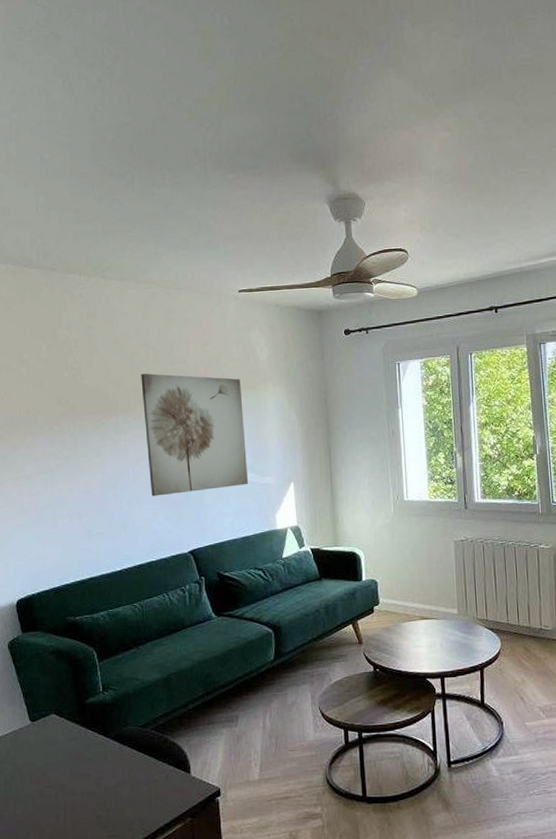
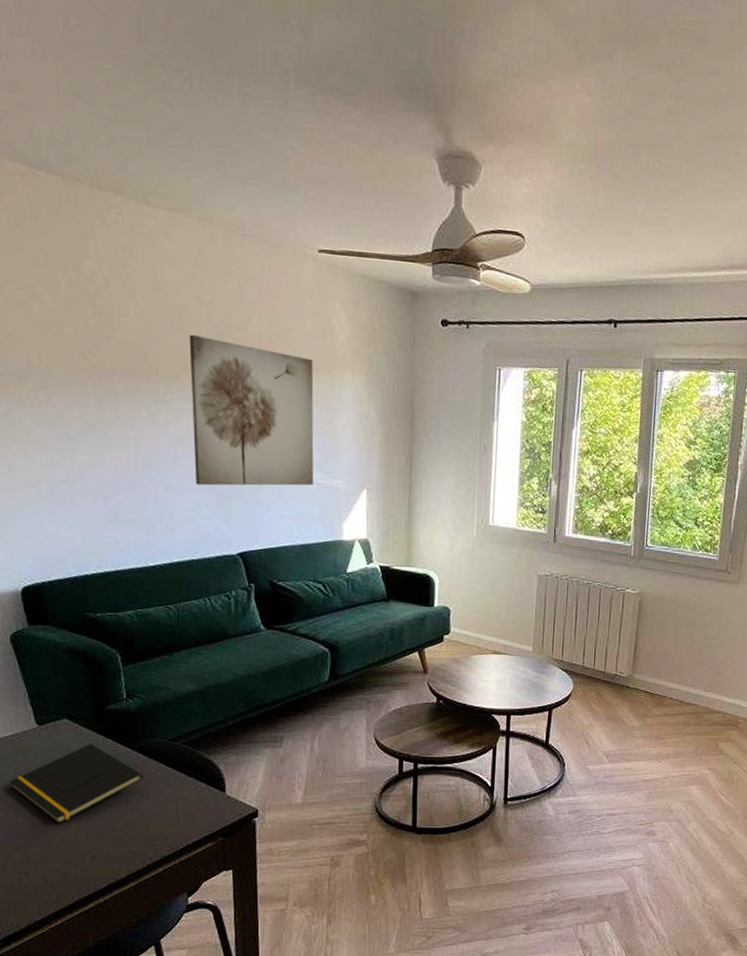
notepad: none [9,735,119,813] -> present [9,743,143,824]

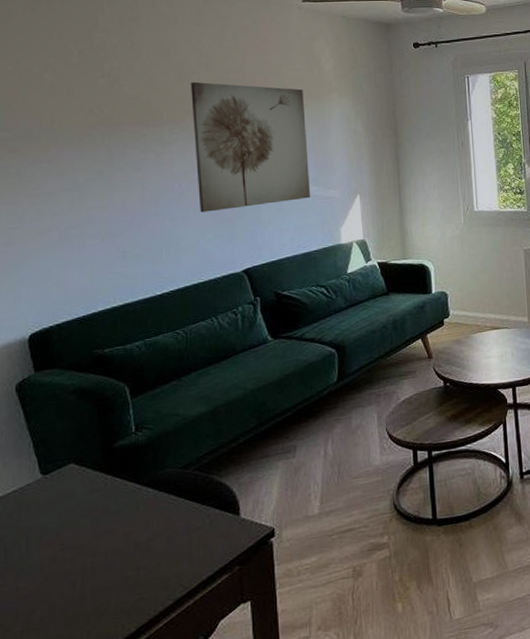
notepad: present [9,743,143,824] -> none [10,485,154,582]

